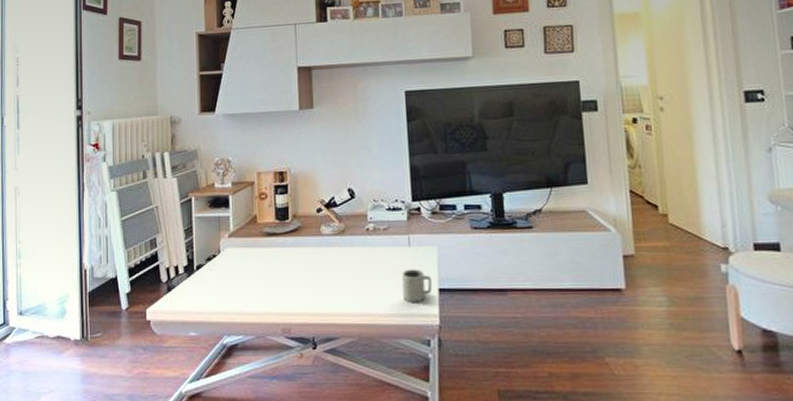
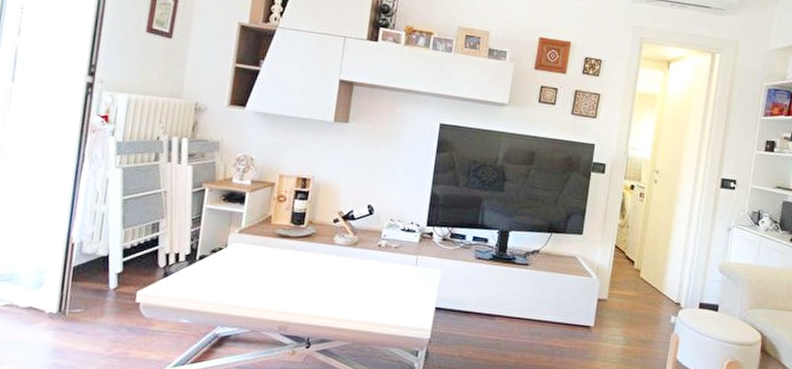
cup: present [402,269,433,303] -> none [401,286,431,318]

